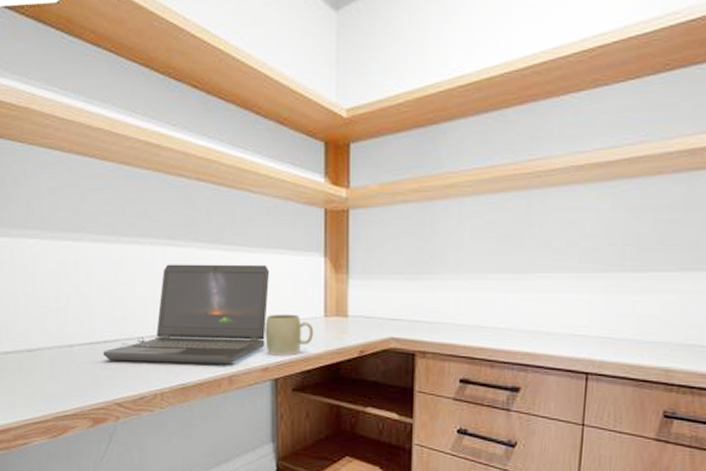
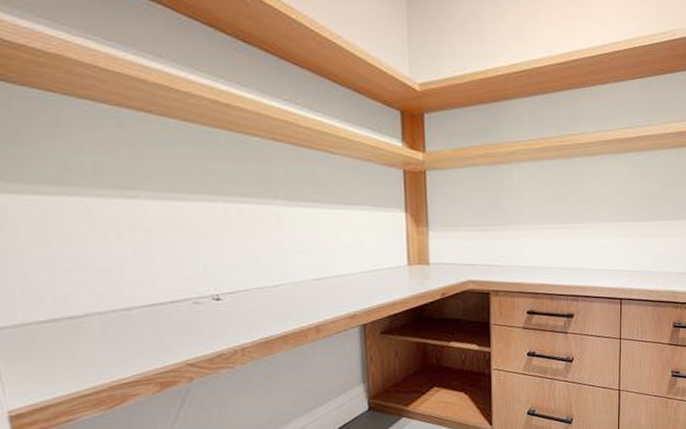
laptop computer: present [102,264,270,365] -> none [169,220,354,322]
mug: present [265,314,314,356] -> none [351,264,399,303]

